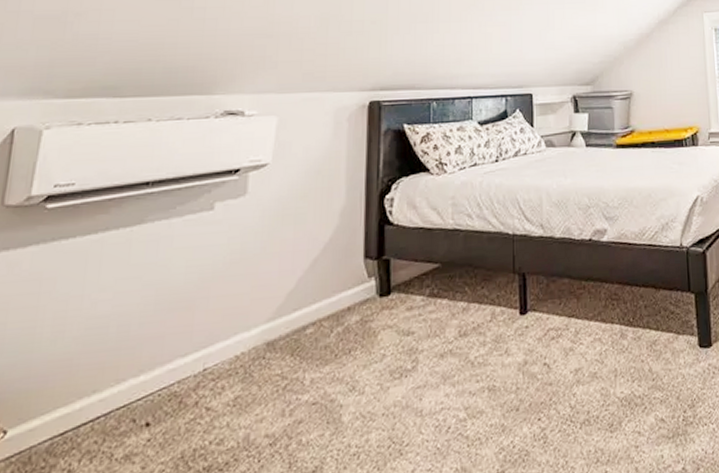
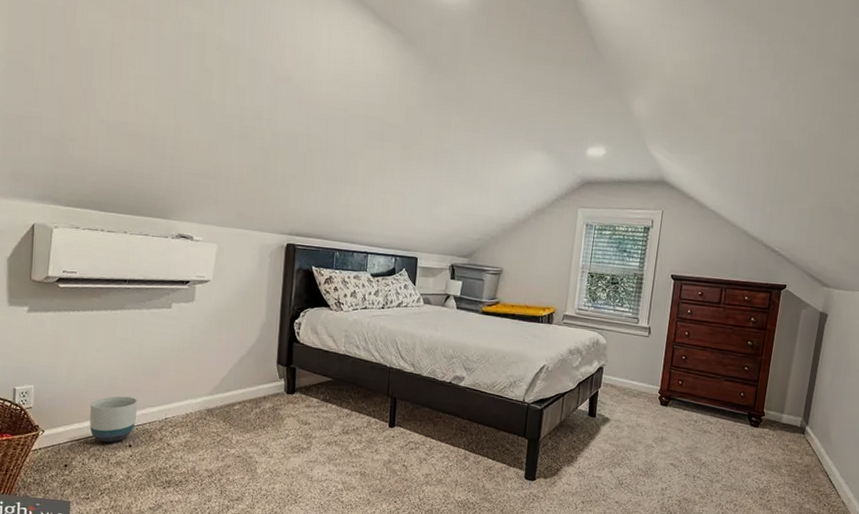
planter: none [83,348,162,428] -> present [89,396,138,443]

